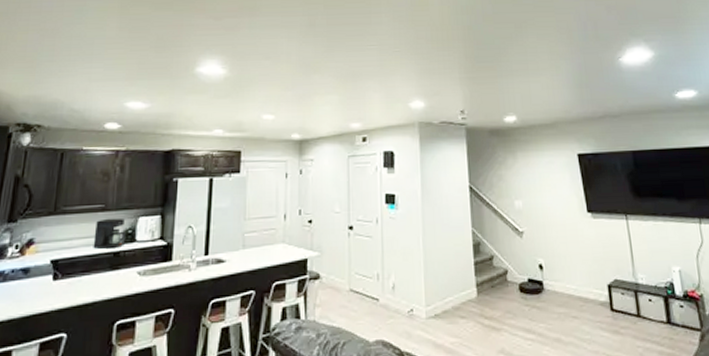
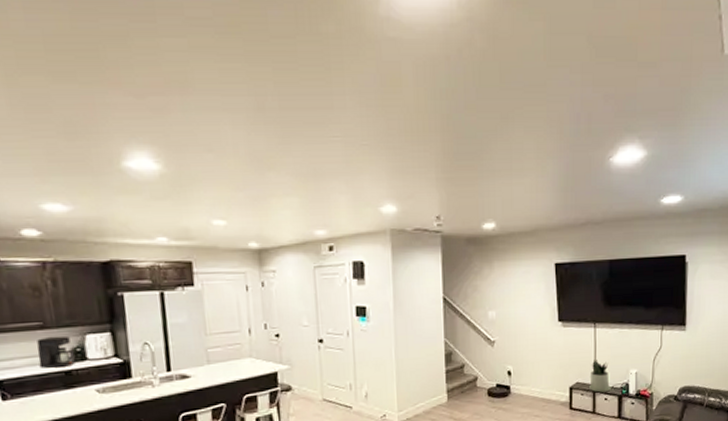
planter: none [628,255,655,292] -> present [588,360,611,393]

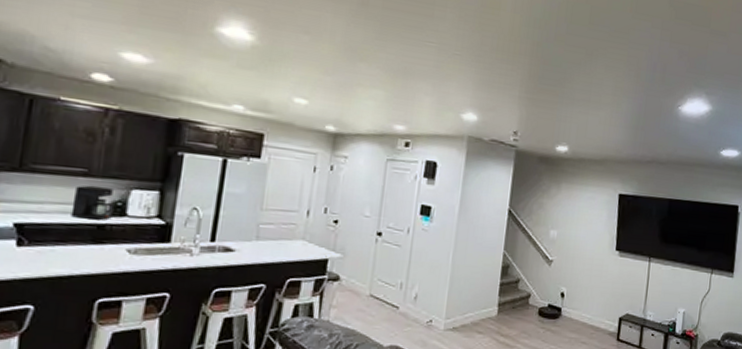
planter: present [588,360,611,393] -> none [637,293,659,328]

